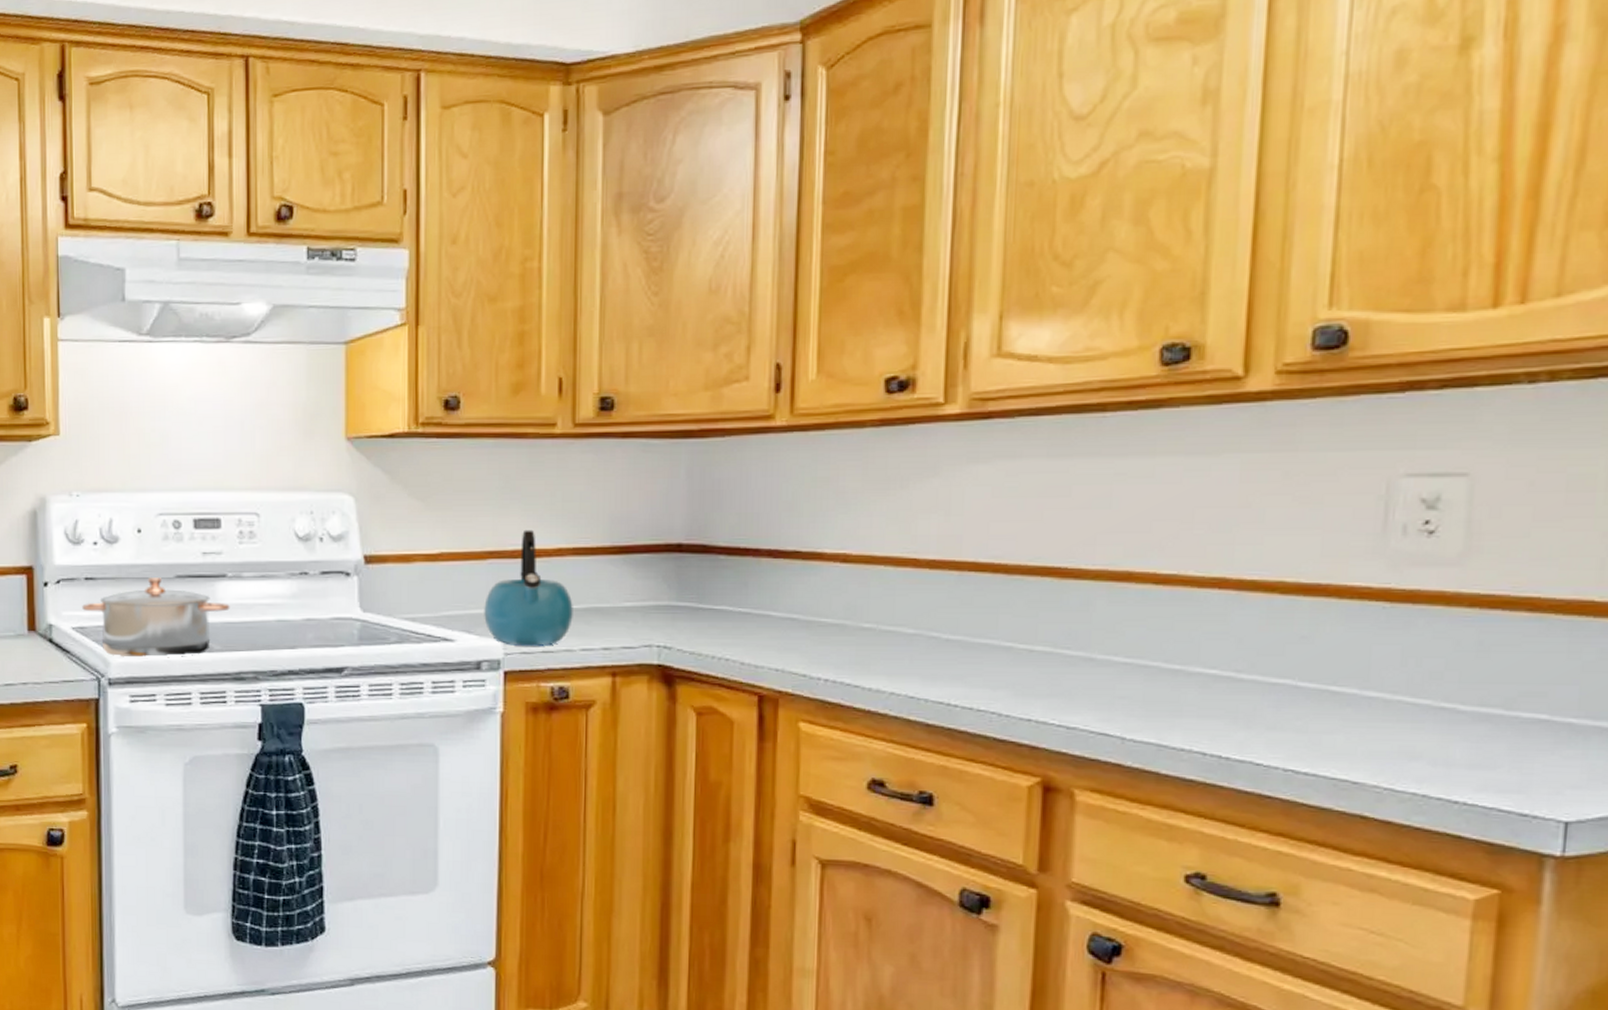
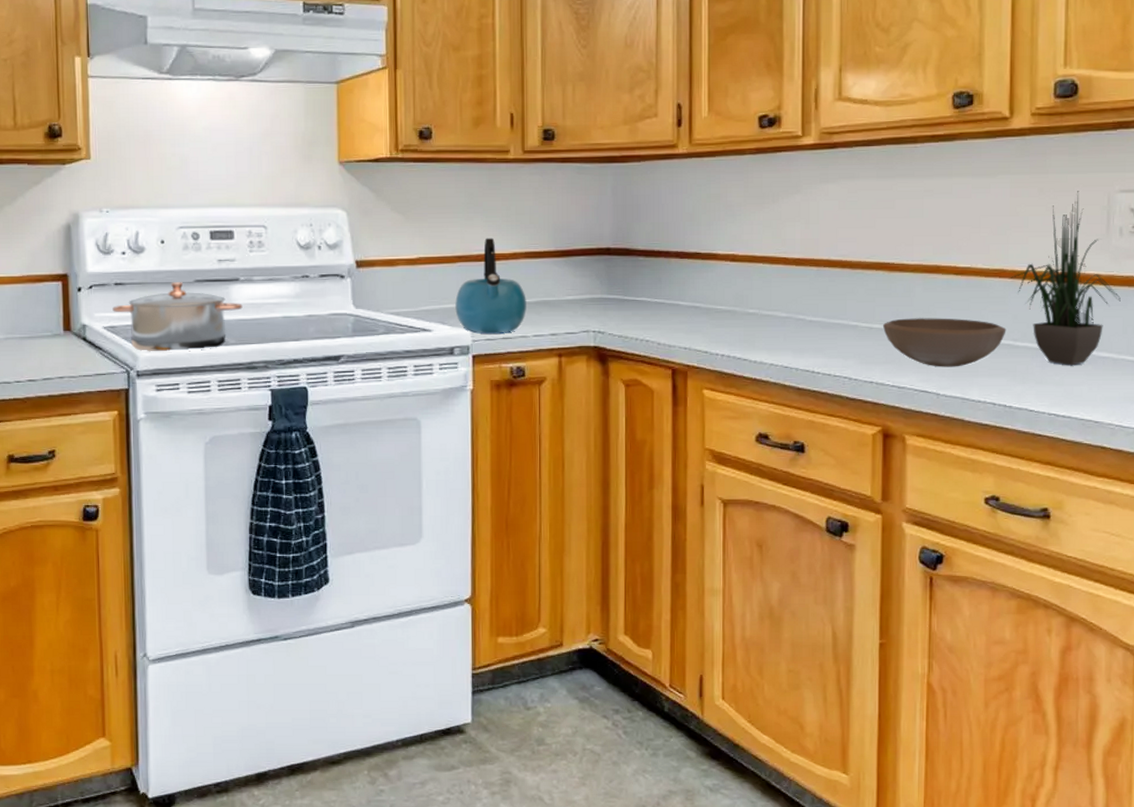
bowl: none [1047,639,1226,704] -> present [882,318,1006,367]
potted plant: none [1236,474,1400,706] -> present [1011,191,1121,365]

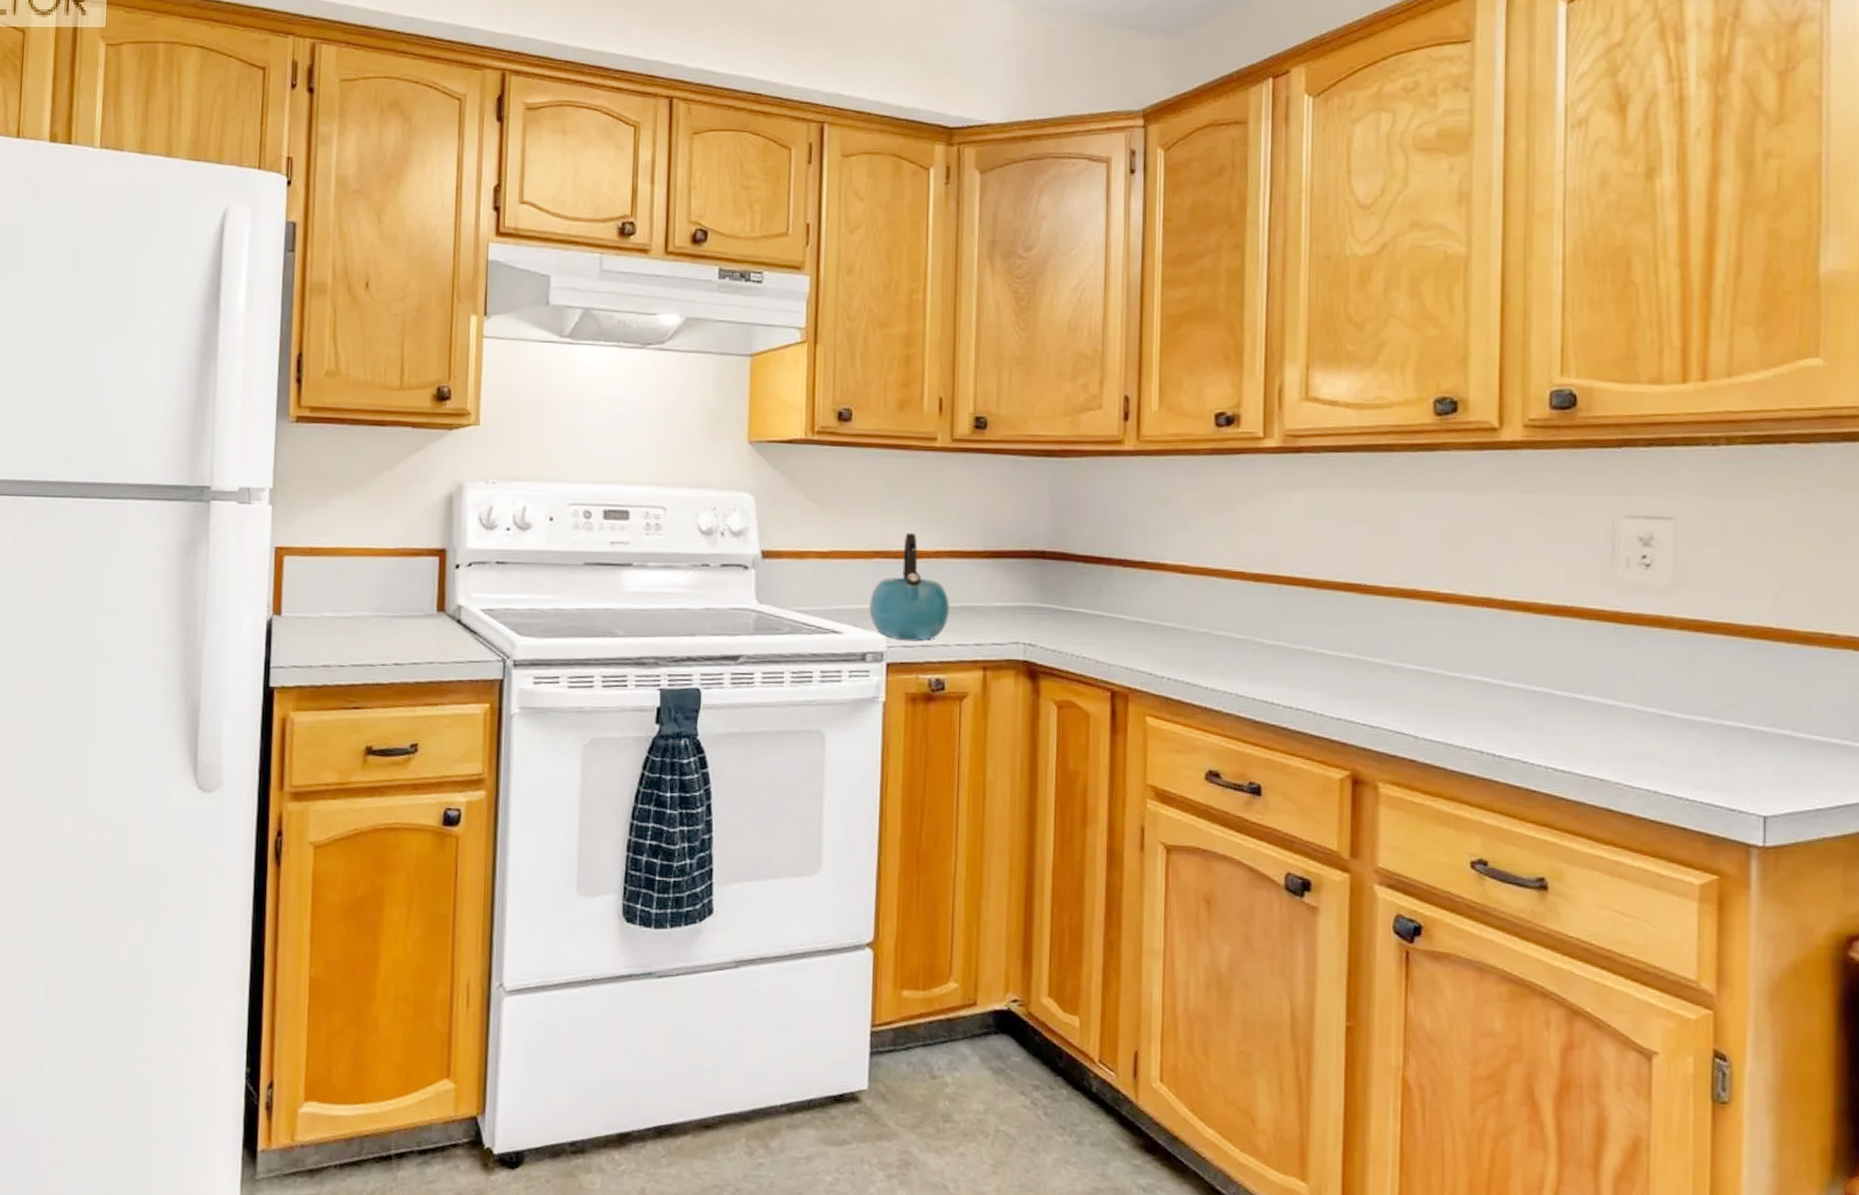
cooking pot: present [112,282,243,353] -> none [492,564,634,642]
bowl: present [882,318,1006,367] -> none [1352,648,1496,707]
potted plant: present [1011,191,1121,365] -> none [1501,514,1628,712]

